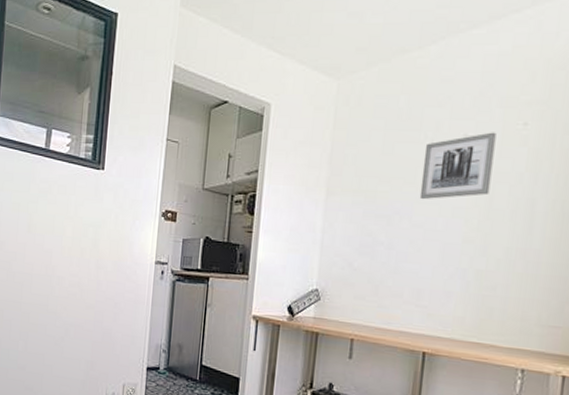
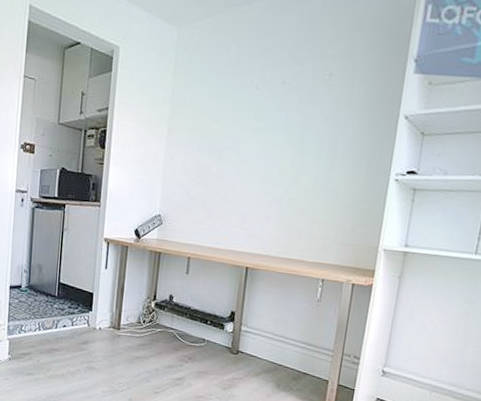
wall art: present [419,132,497,200] -> none [245,80,308,138]

